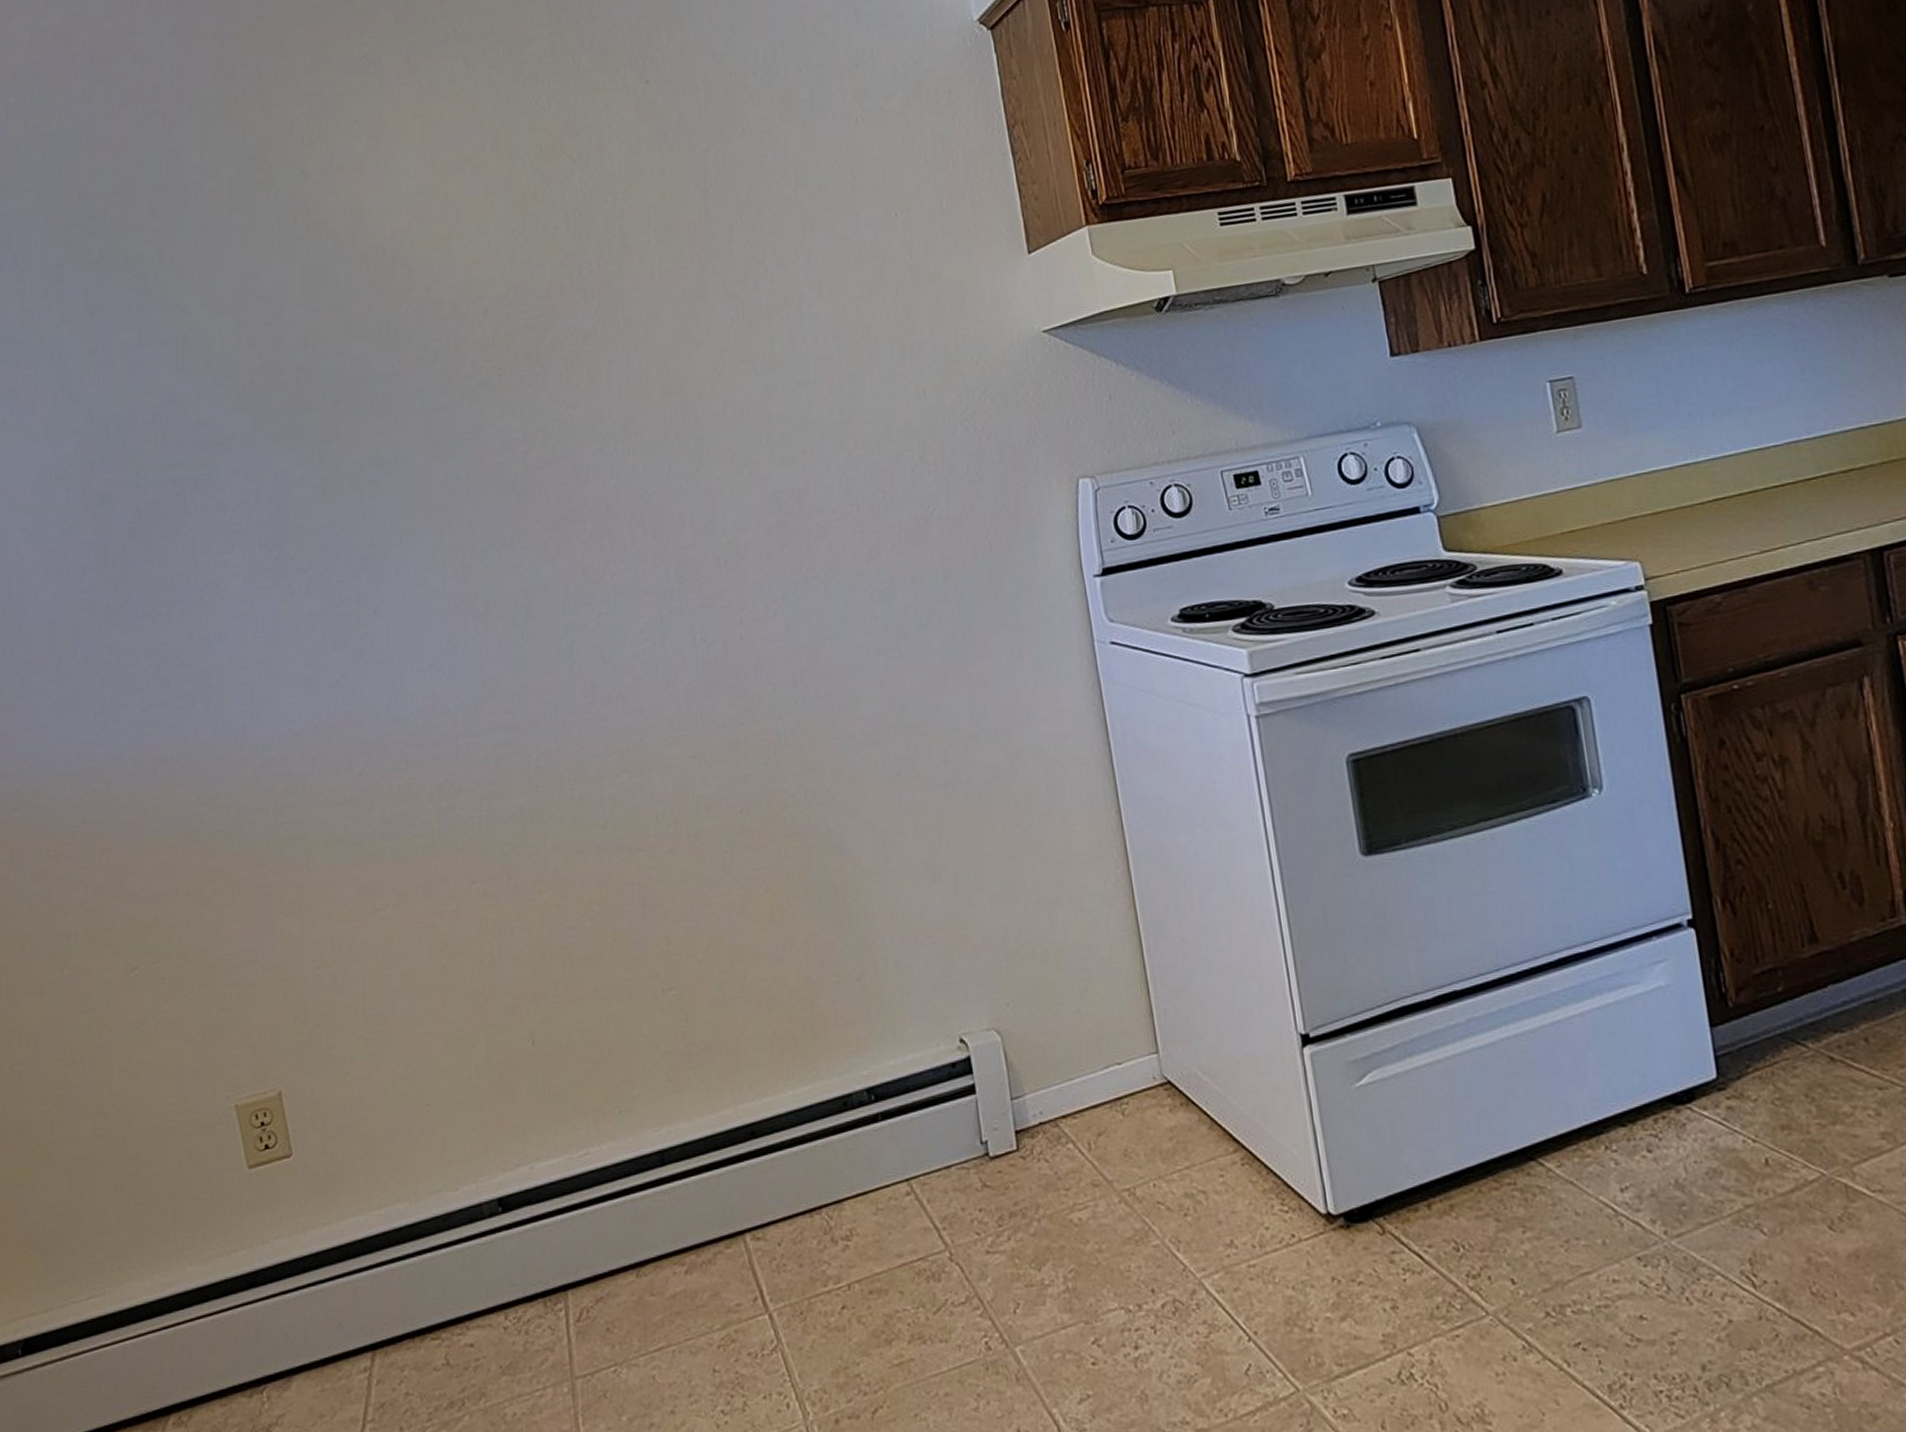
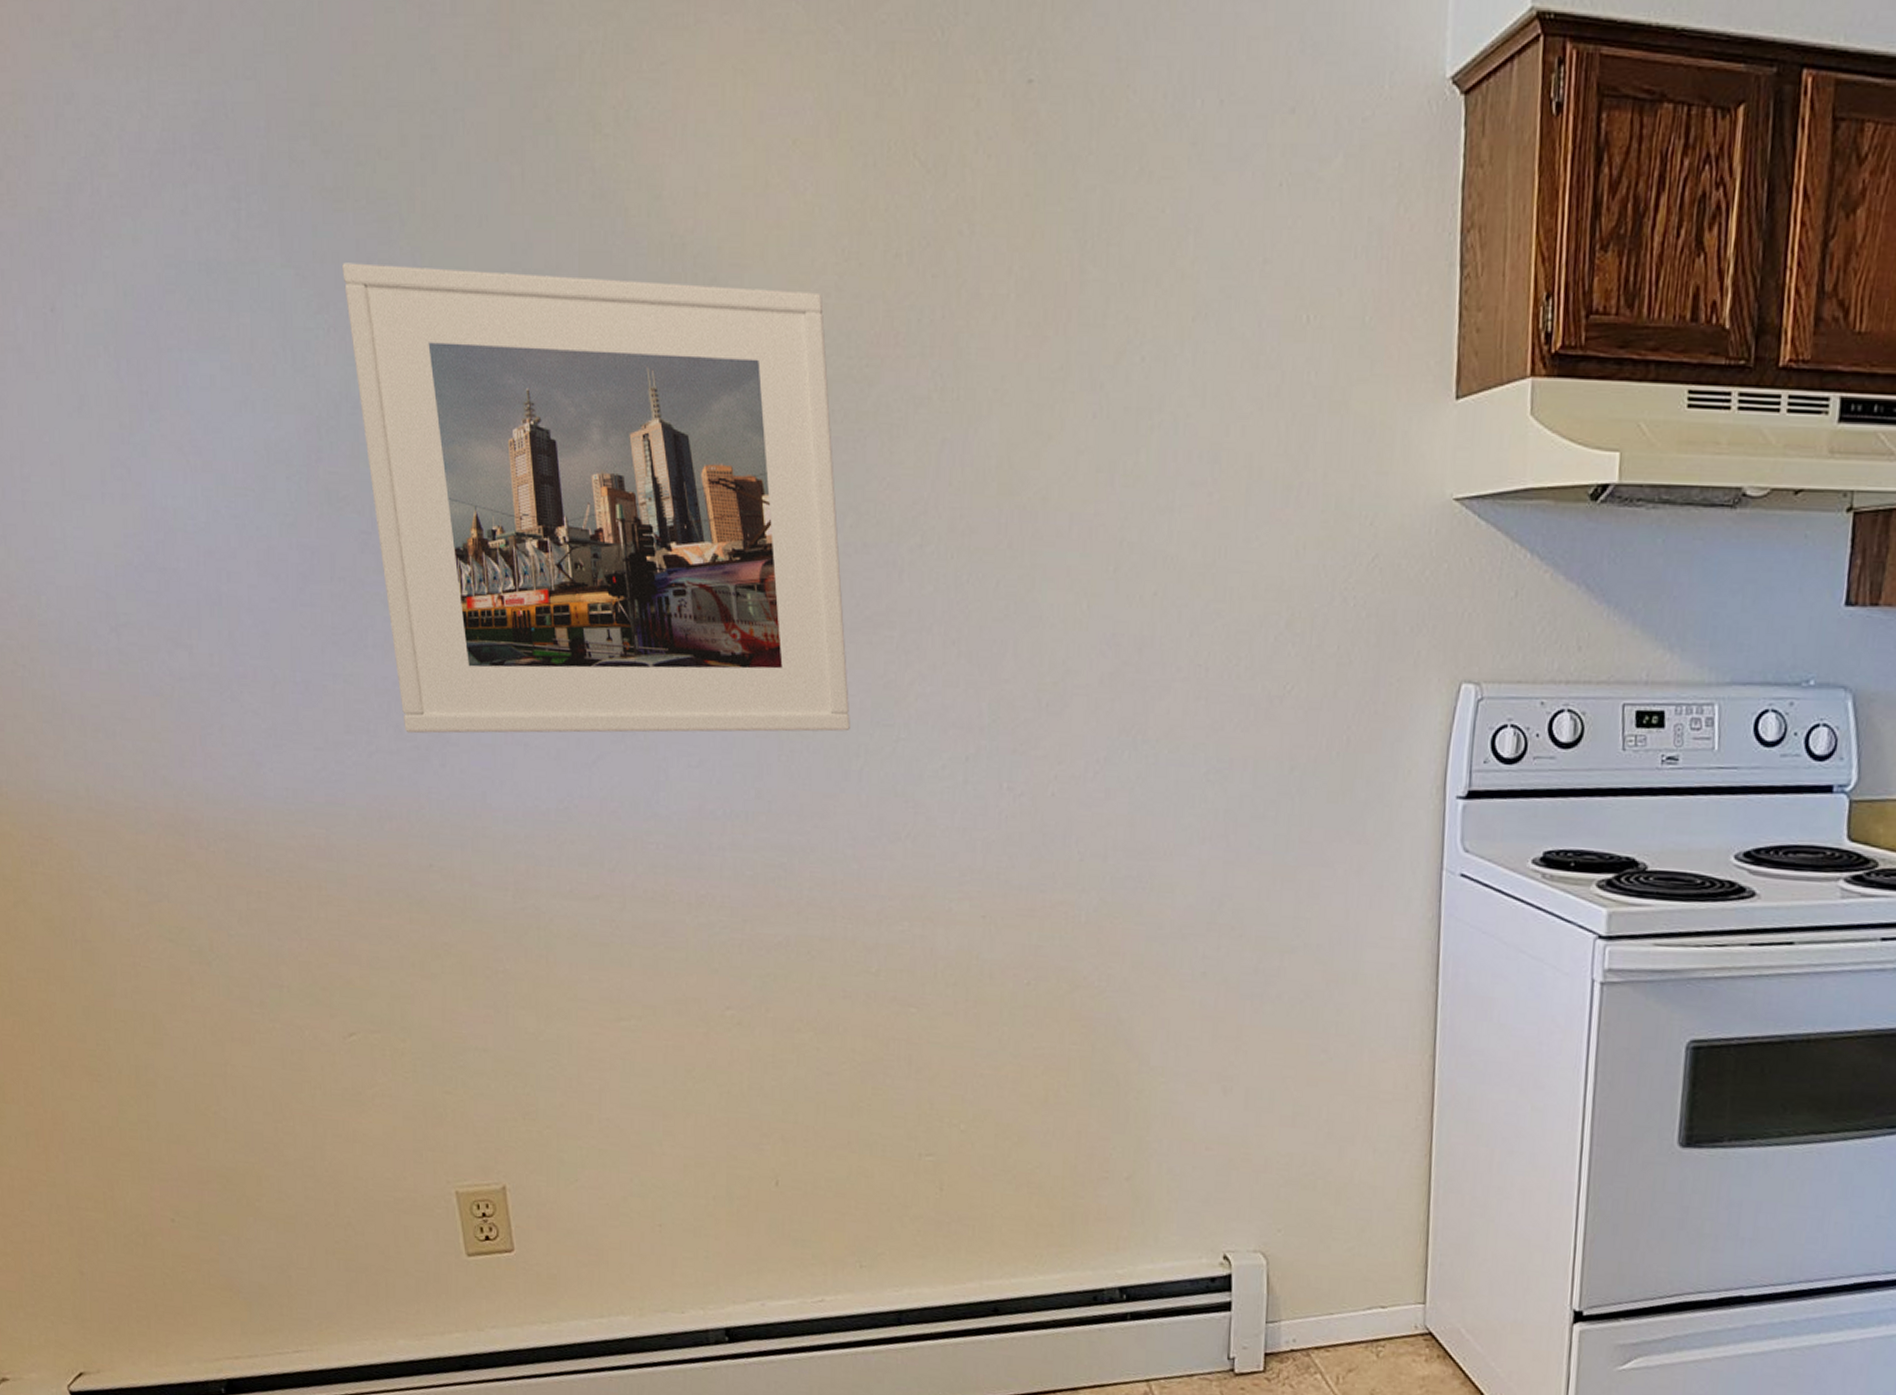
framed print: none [108,266,558,686] -> present [342,263,850,734]

